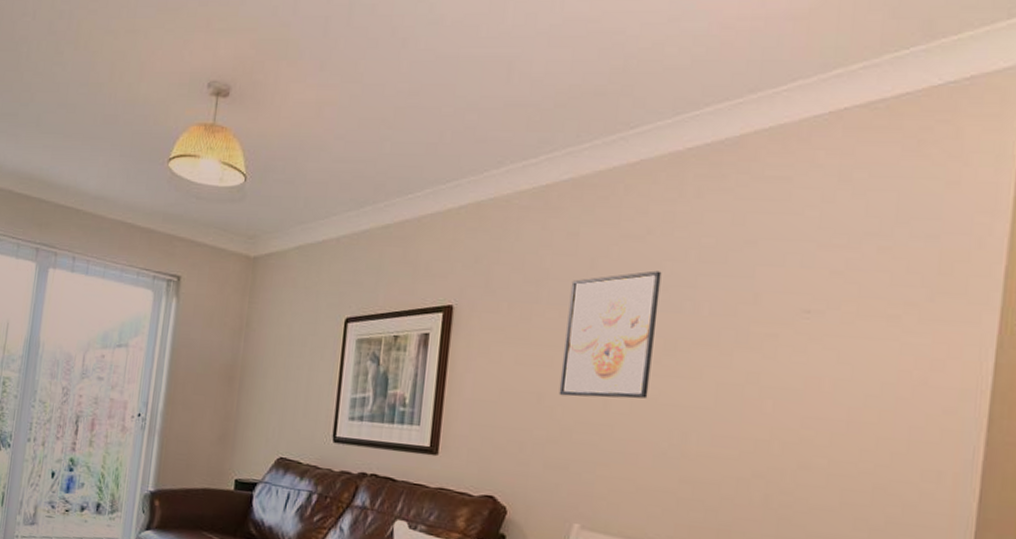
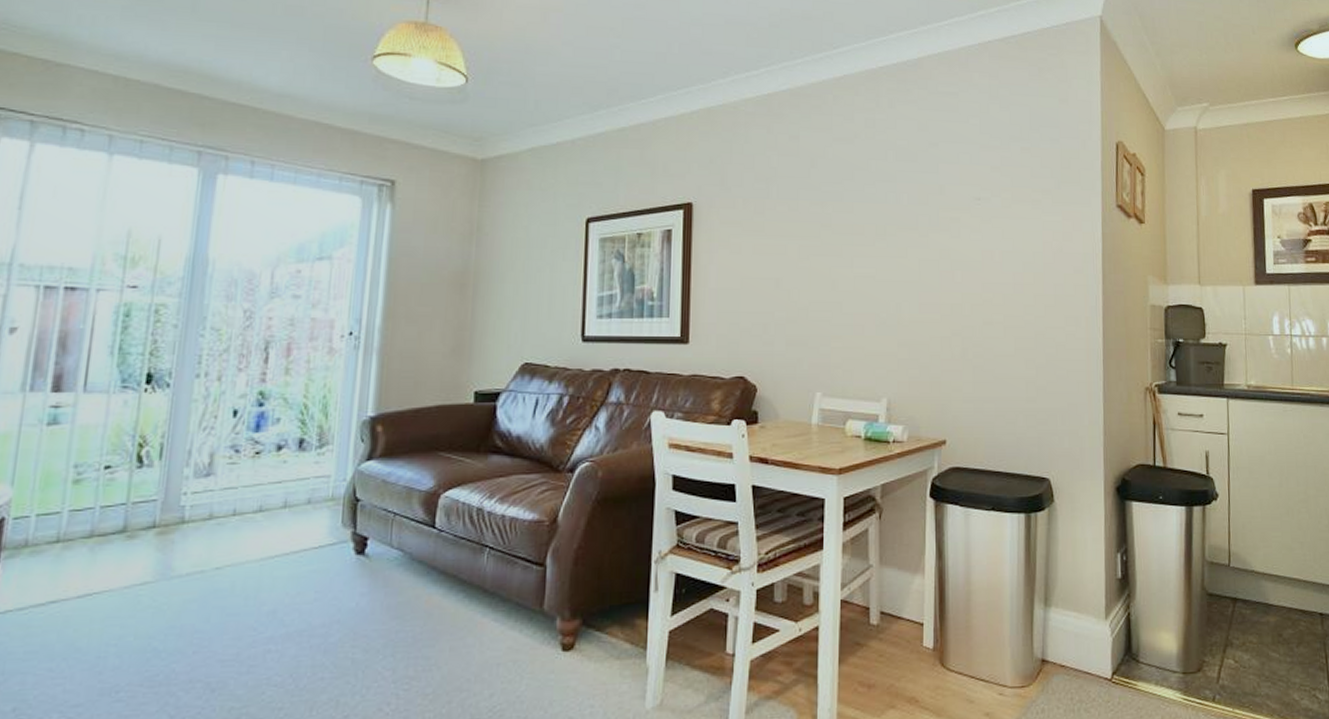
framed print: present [559,270,662,399] -> none [794,168,869,280]

